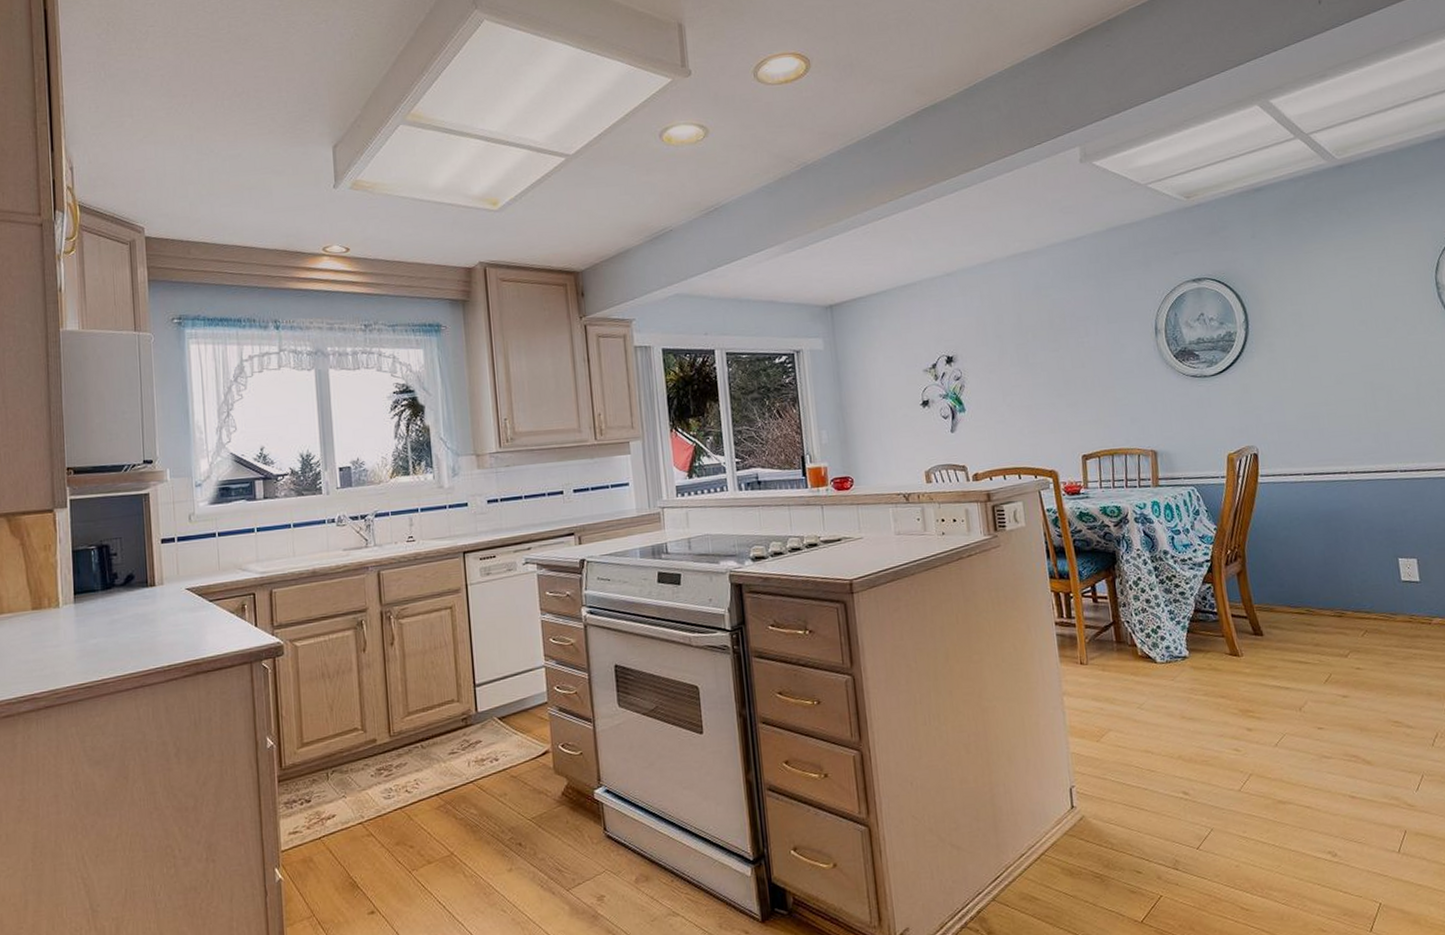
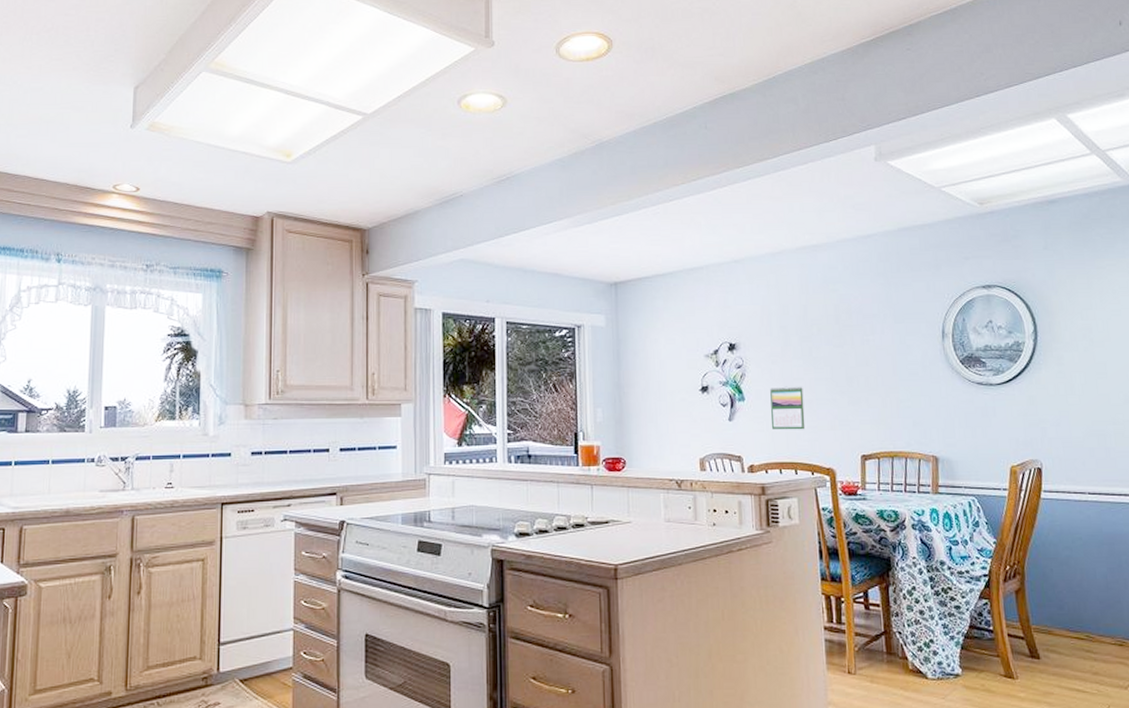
calendar: none [989,392,1026,437] -> present [770,386,806,430]

